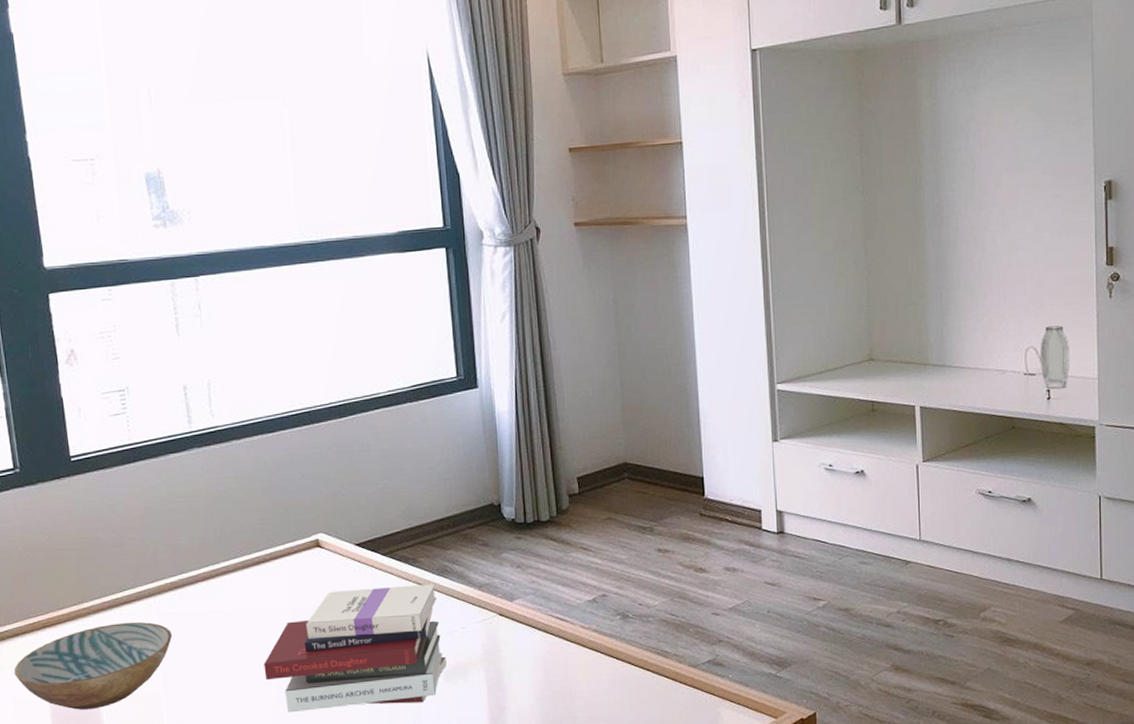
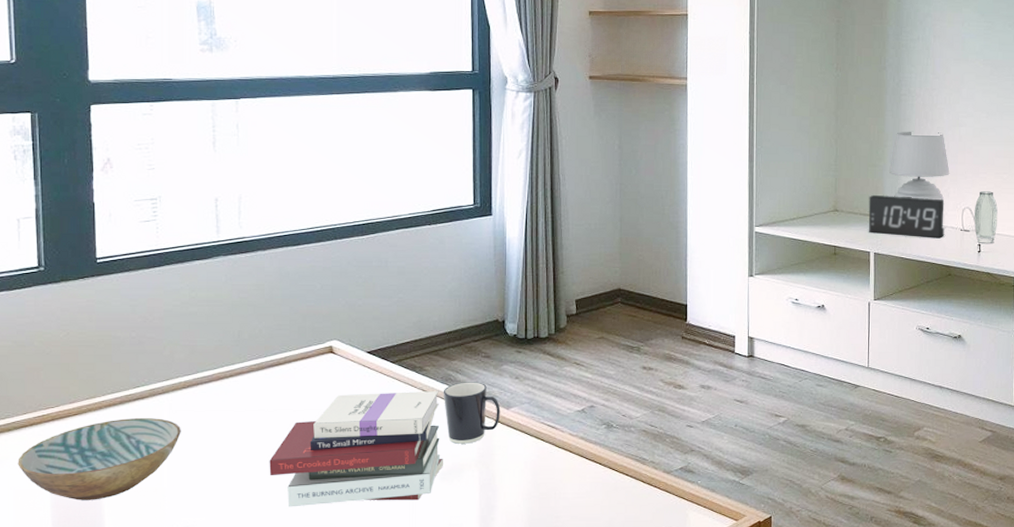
mug: none [439,572,504,641] -> present [443,382,501,444]
alarm clock: none [910,337,1005,386] -> present [868,194,945,239]
table lamp: none [933,259,1008,341] -> present [889,132,950,201]

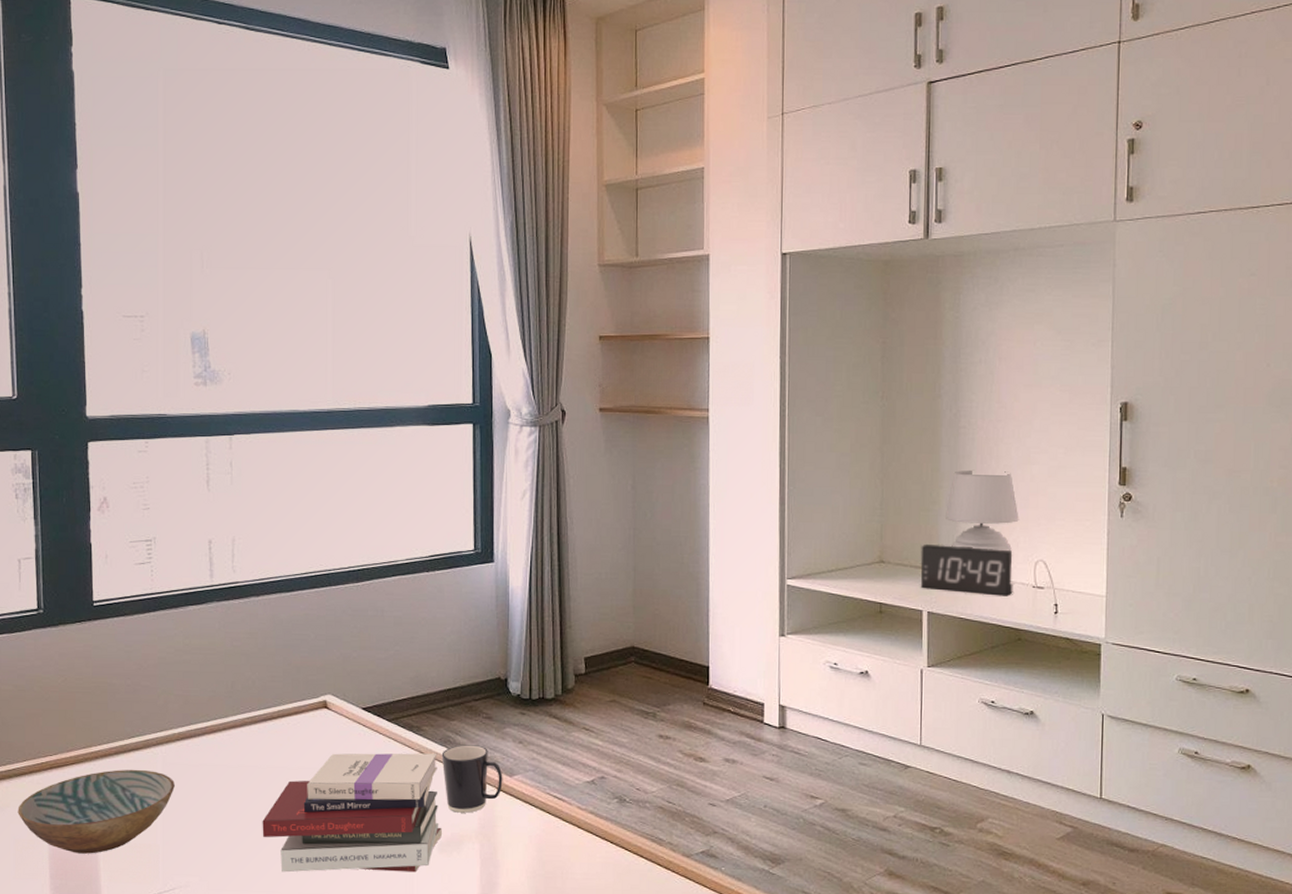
vase: present [974,191,998,244] -> none [1049,541,1080,604]

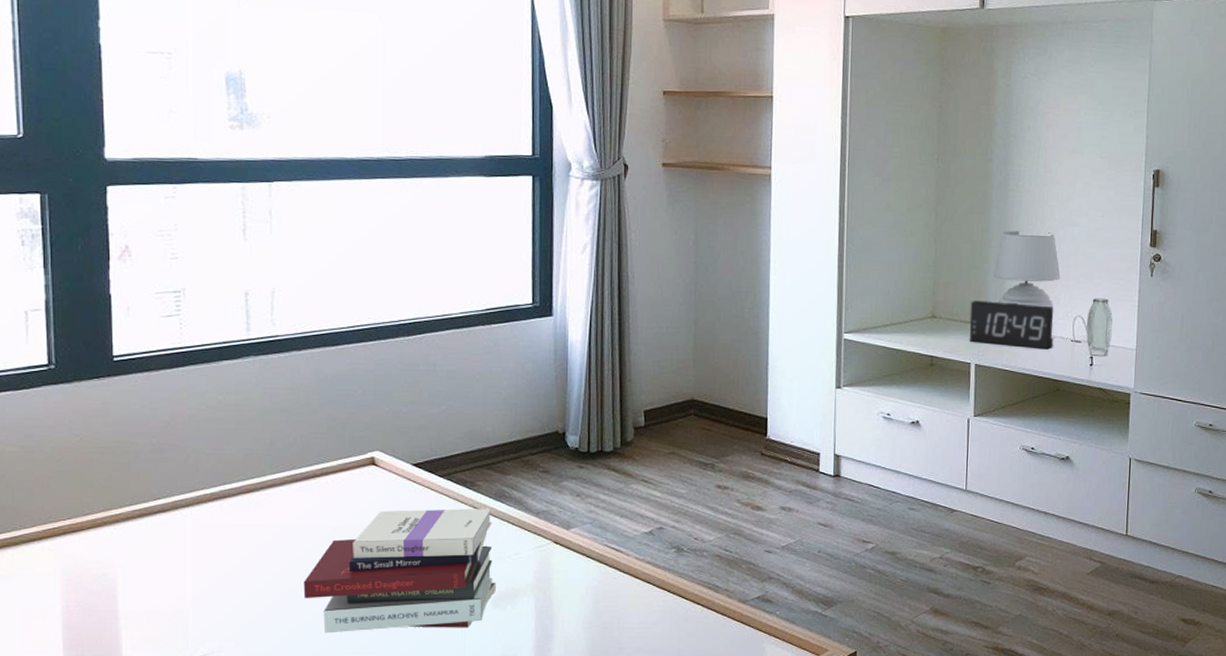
bowl: present [17,770,175,854] -> none [25,533,206,622]
mug: present [441,744,503,813] -> none [496,499,560,567]
vase: none [1049,541,1080,604] -> present [1086,298,1113,357]

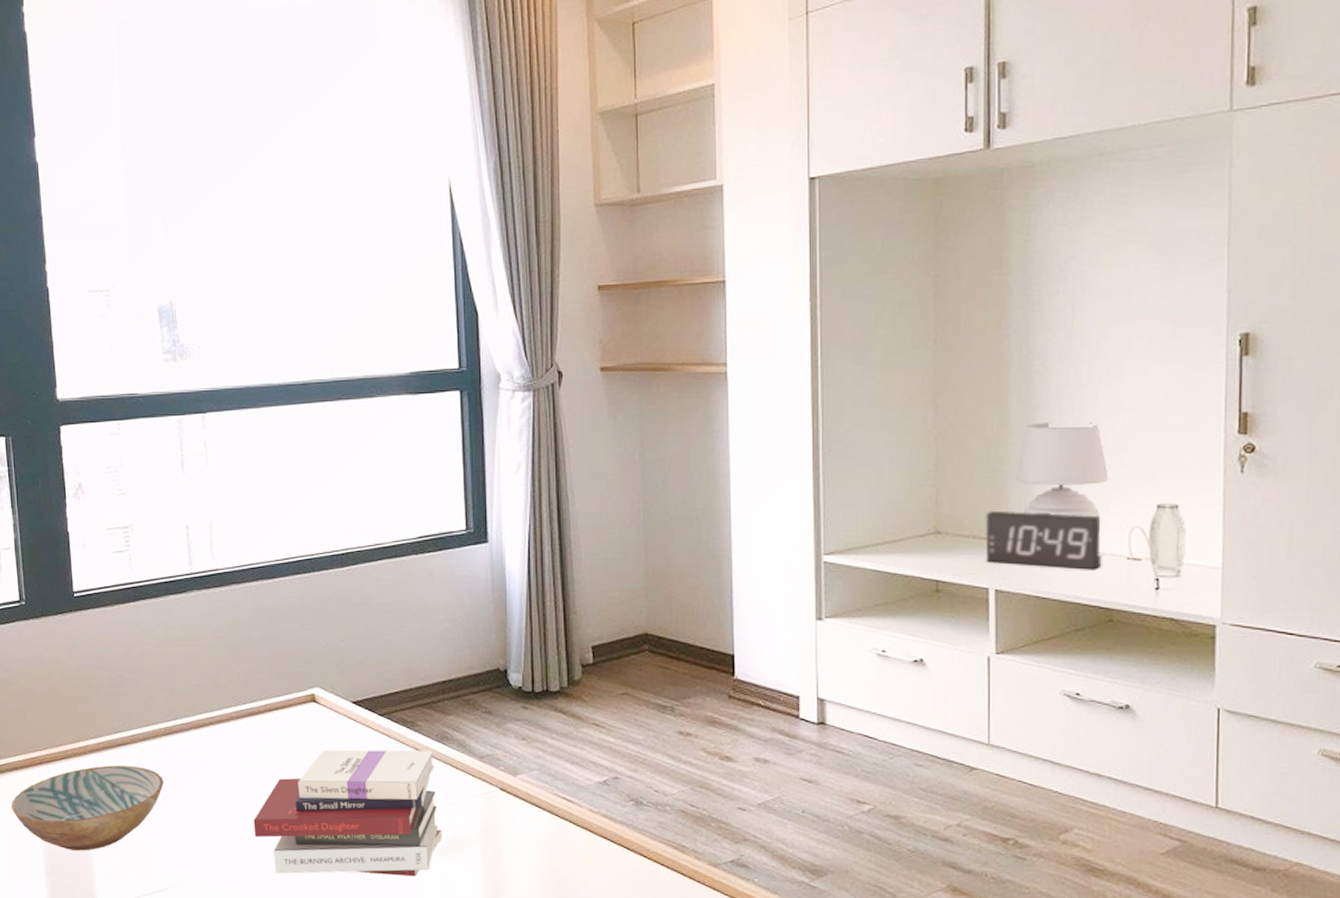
bowl: none [25,533,206,622] -> present [11,765,164,851]

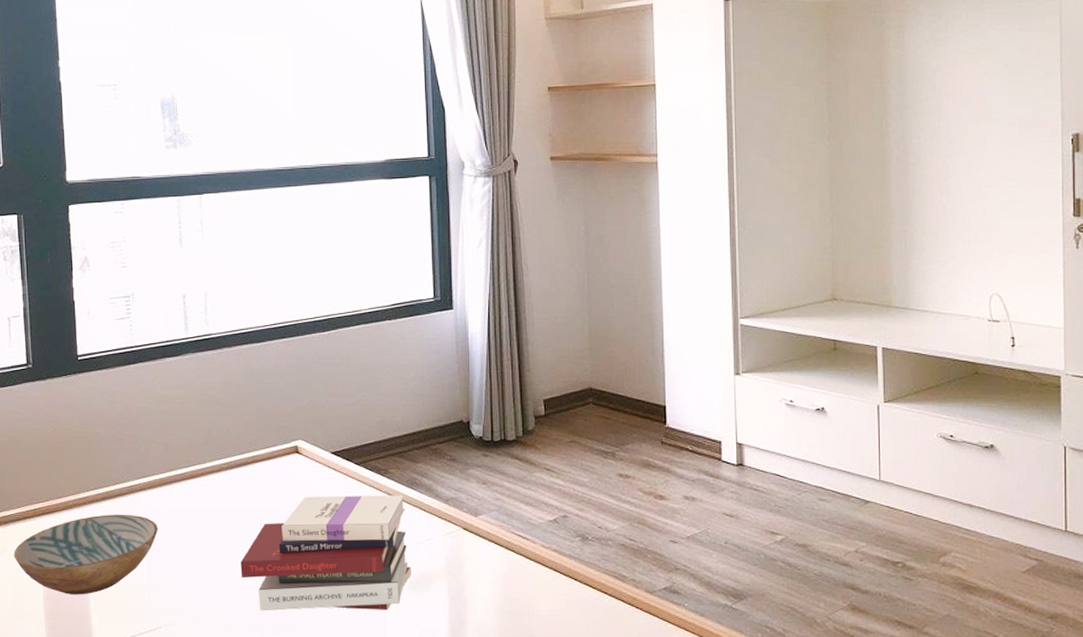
alarm clock: present [985,510,1102,570] -> none [873,280,968,331]
table lamp: present [1016,422,1109,518] -> none [897,206,972,286]
vase: present [1147,503,1188,579] -> none [1004,274,1036,337]

